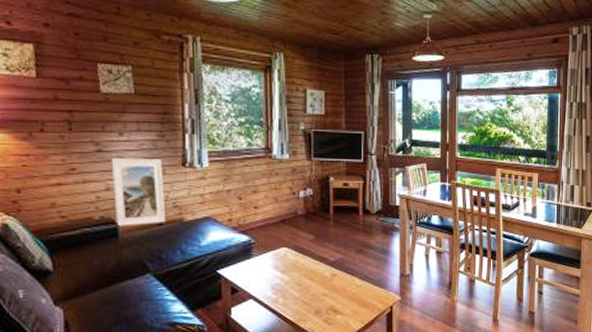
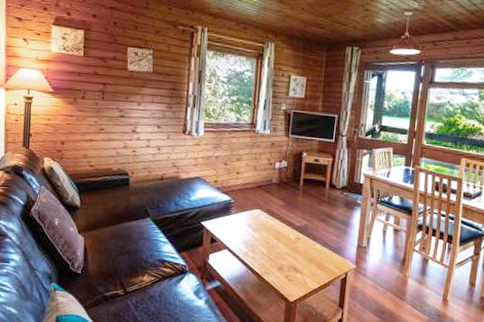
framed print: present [111,158,166,227] -> none [128,123,168,178]

